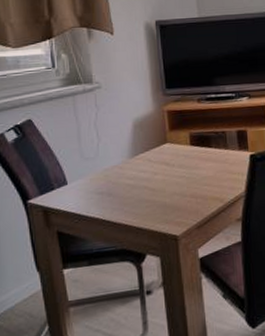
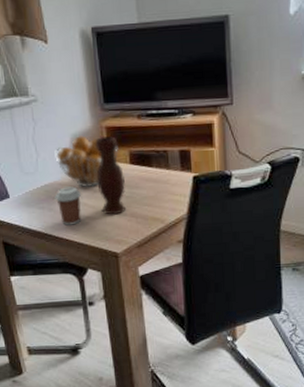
coffee cup: none [114,170,143,210] -> present [55,186,82,226]
fruit basket: none [116,120,179,171] -> present [54,136,119,188]
vase: none [157,120,187,197] -> present [95,136,127,215]

